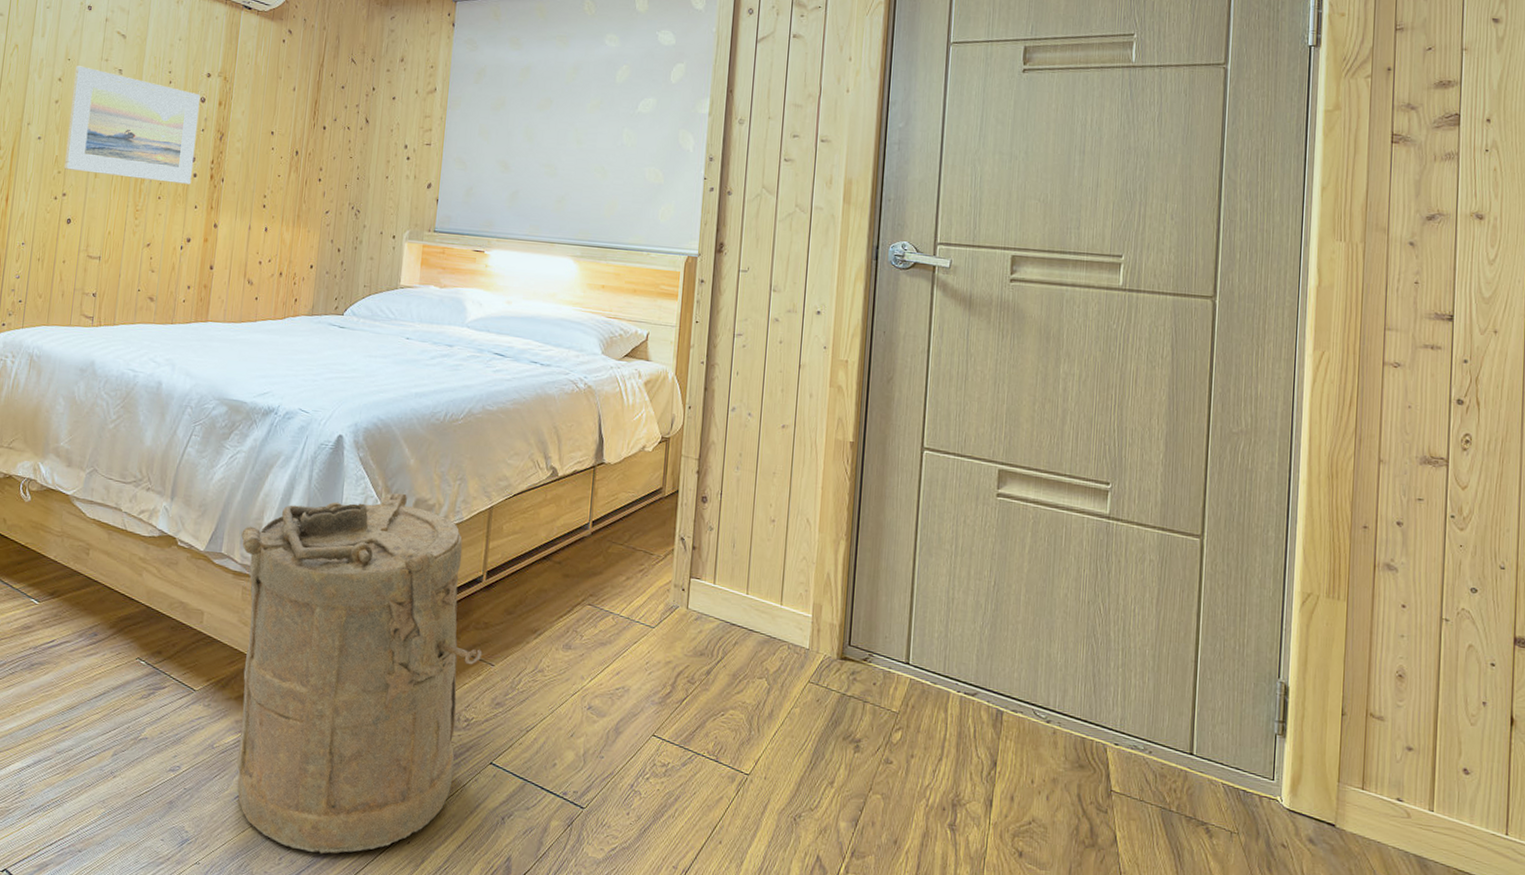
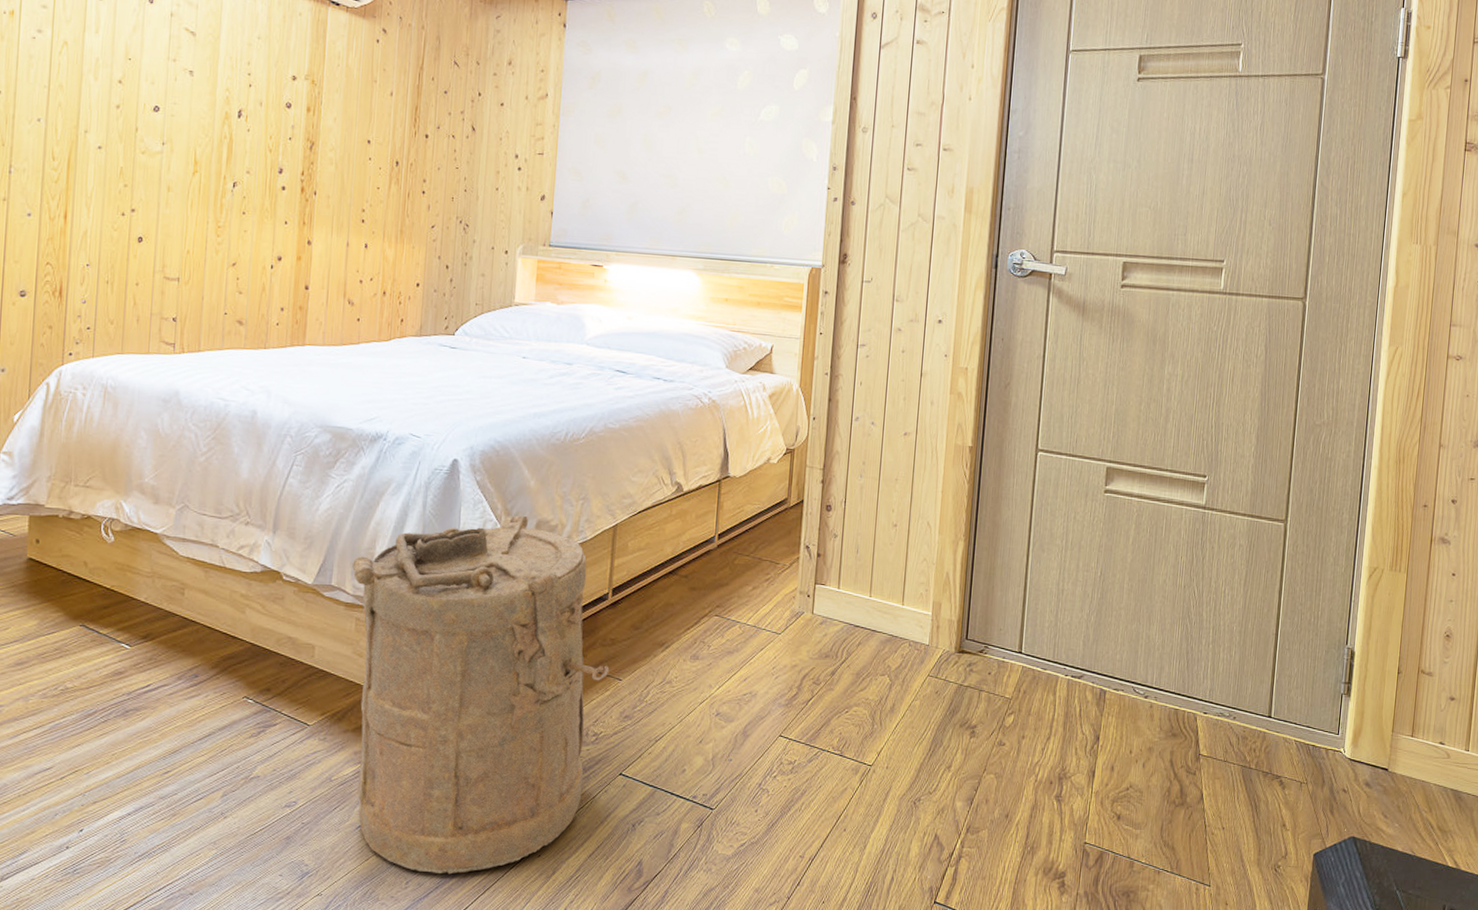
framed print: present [63,66,201,184] -> none [130,66,286,198]

